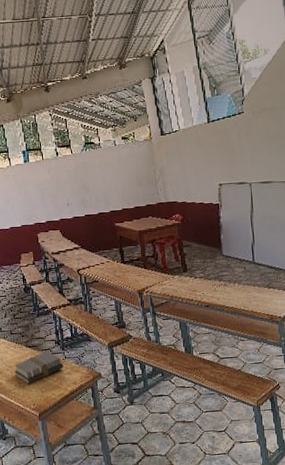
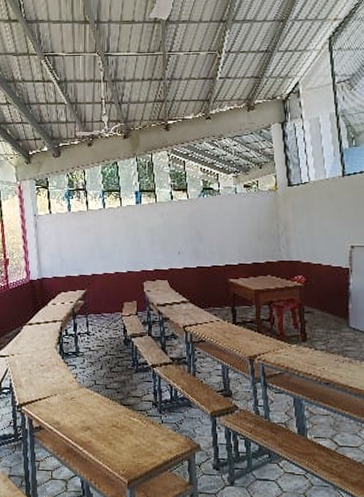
book: present [14,351,64,385] -> none [106,412,159,447]

